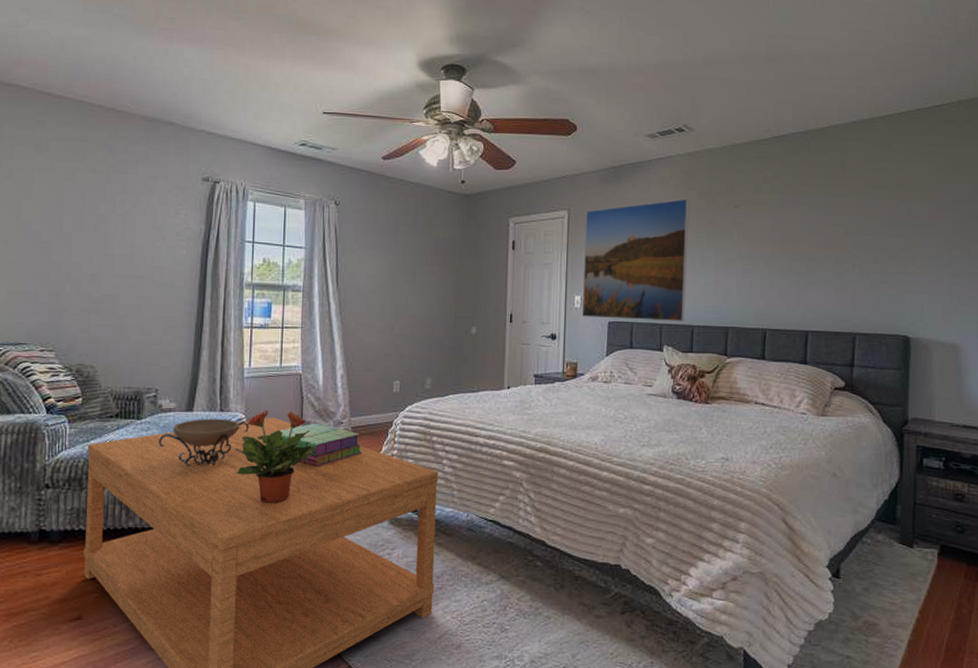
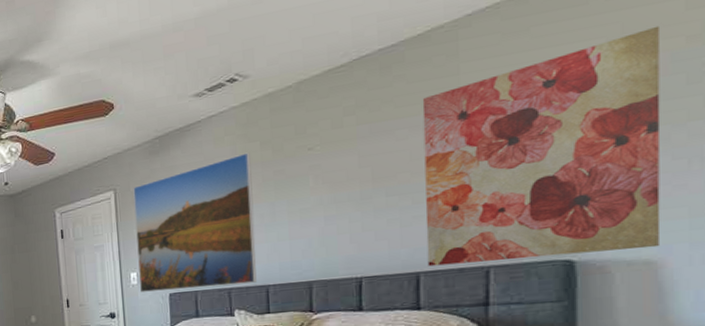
wall art: none [814,164,967,334] -> present [422,25,661,267]

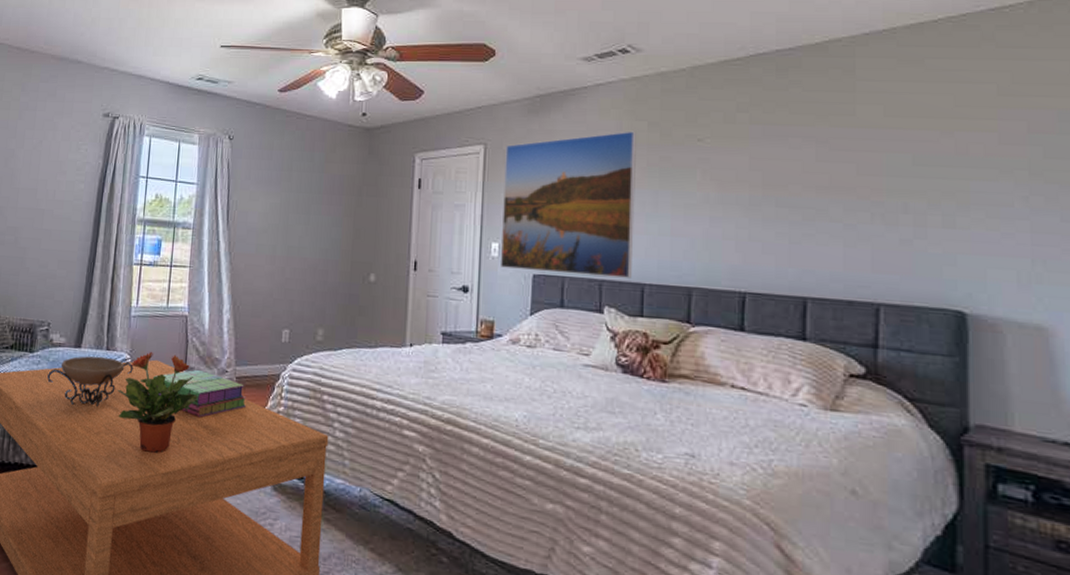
wall art: present [422,25,661,267] -> none [815,82,1051,313]

